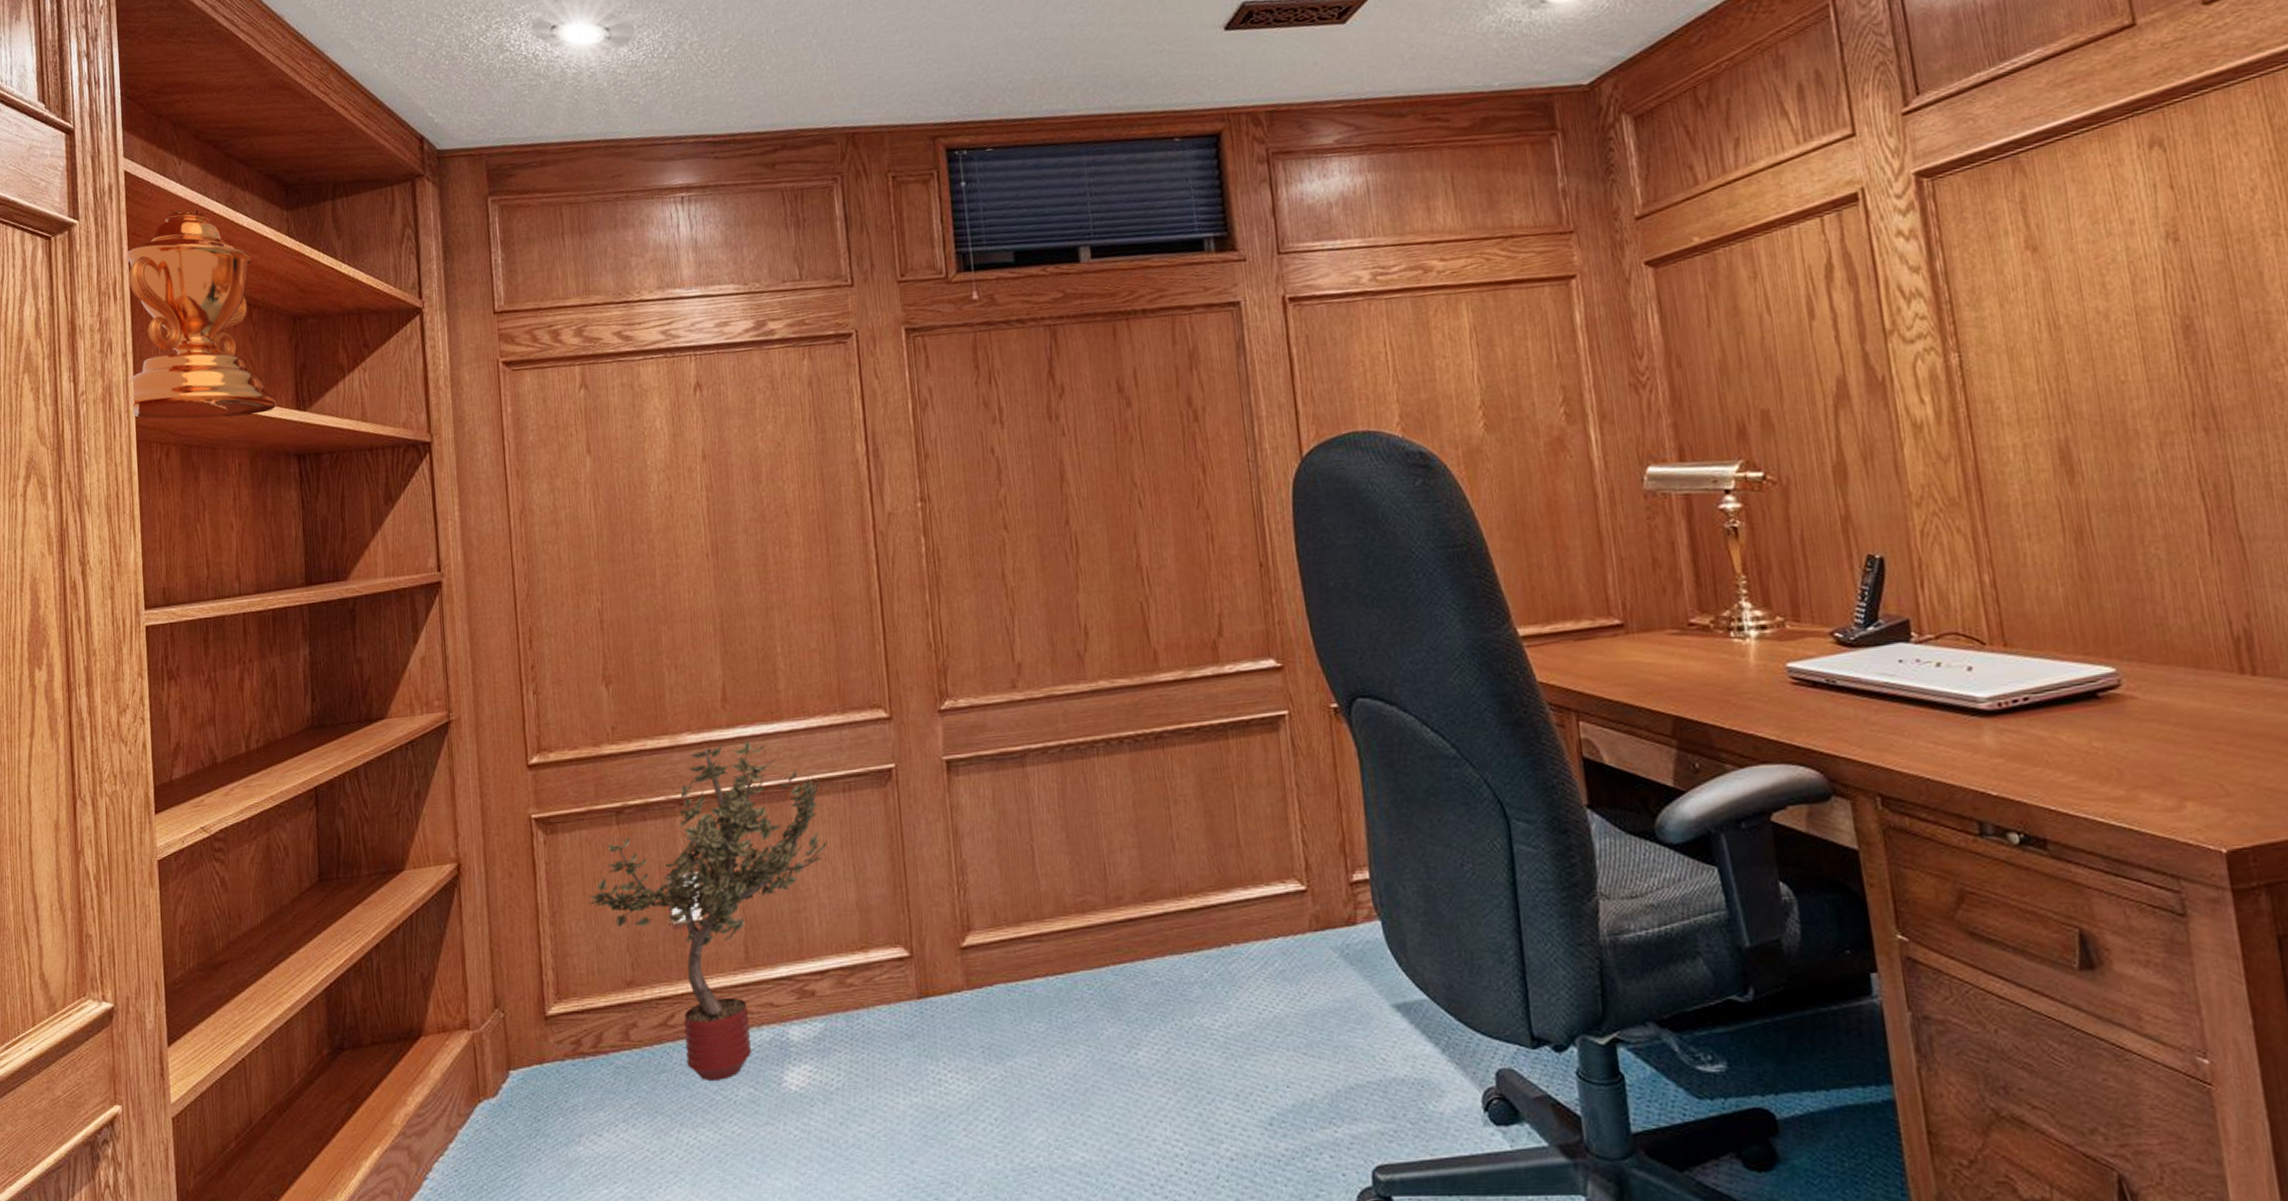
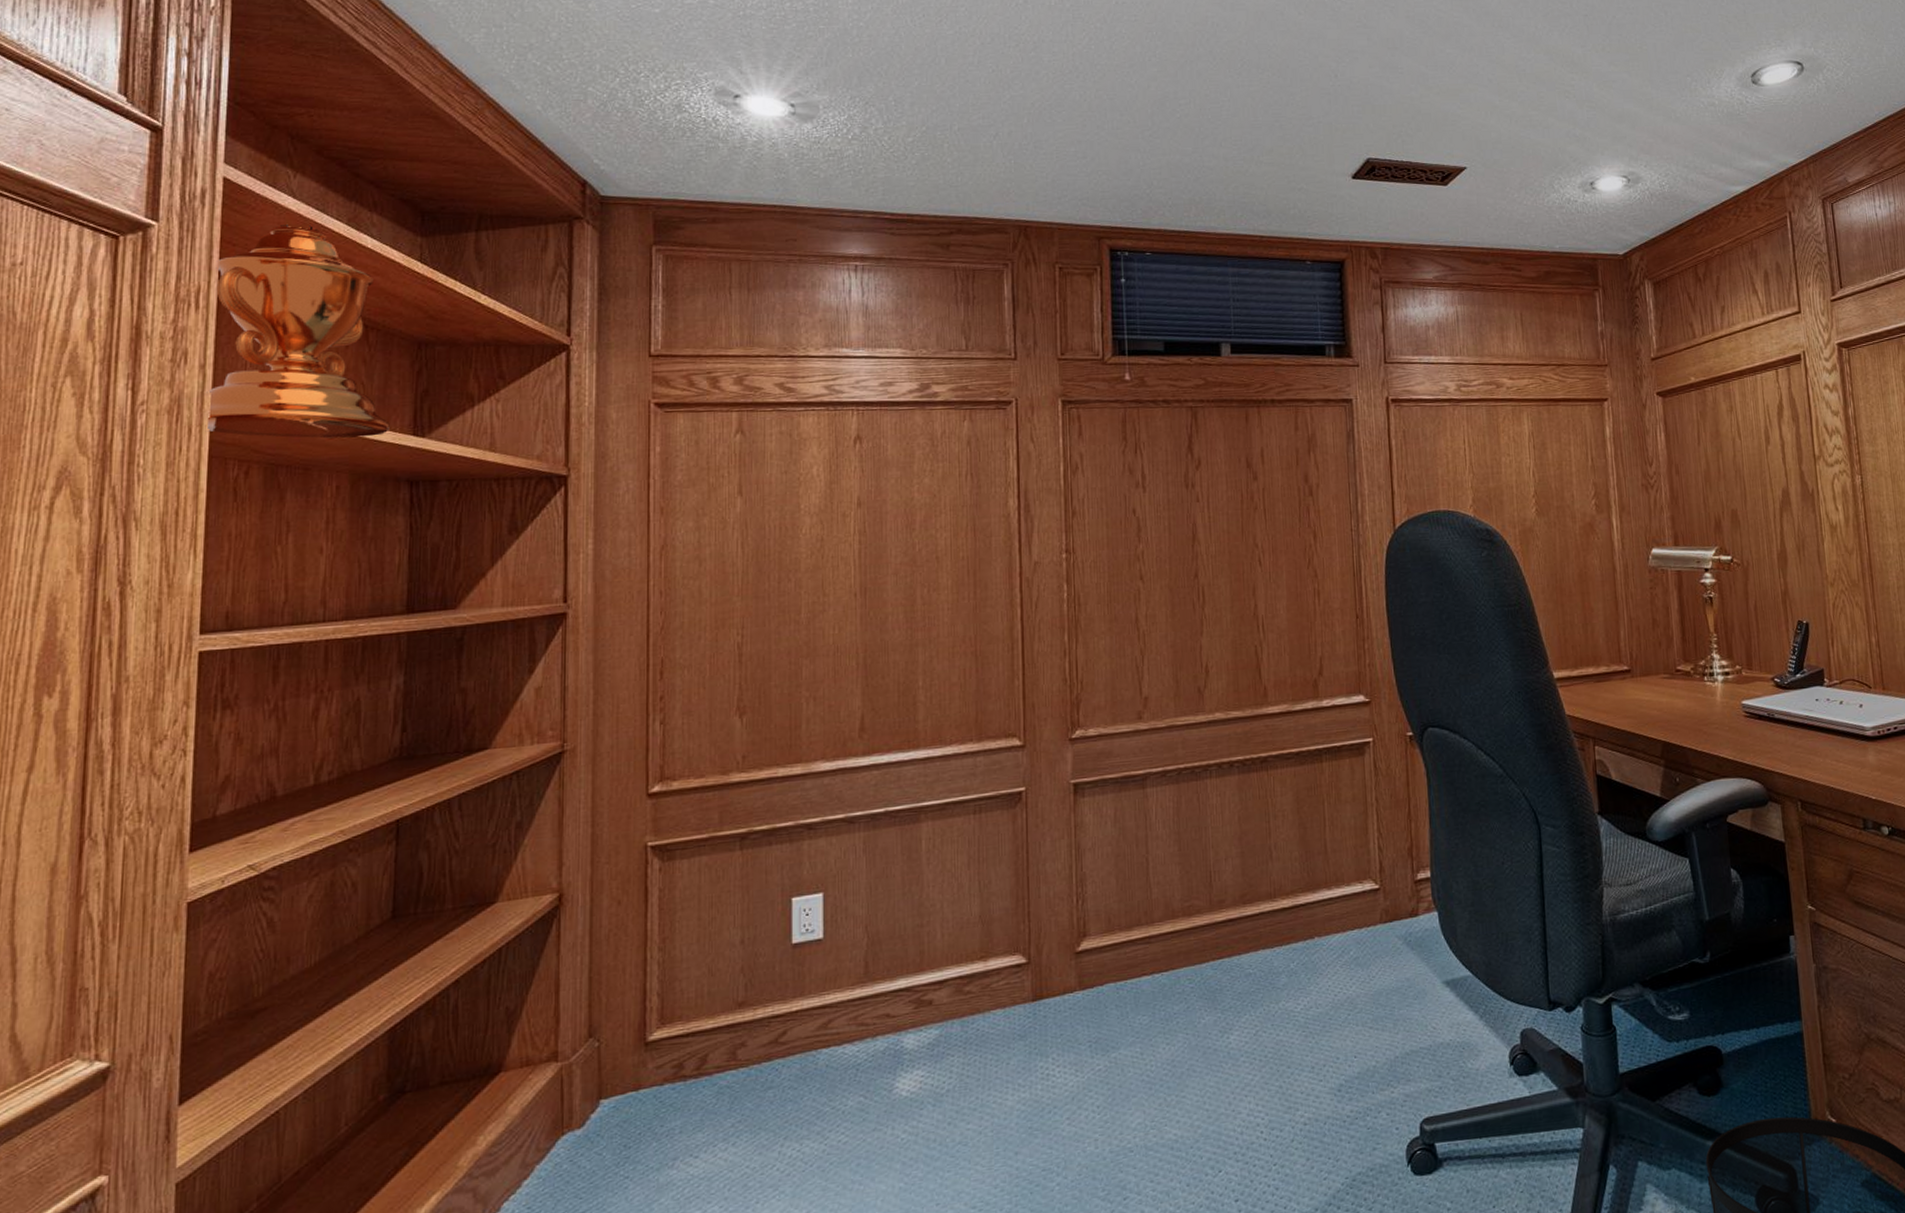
potted tree: present [588,740,828,1080] -> none [704,767,955,1093]

